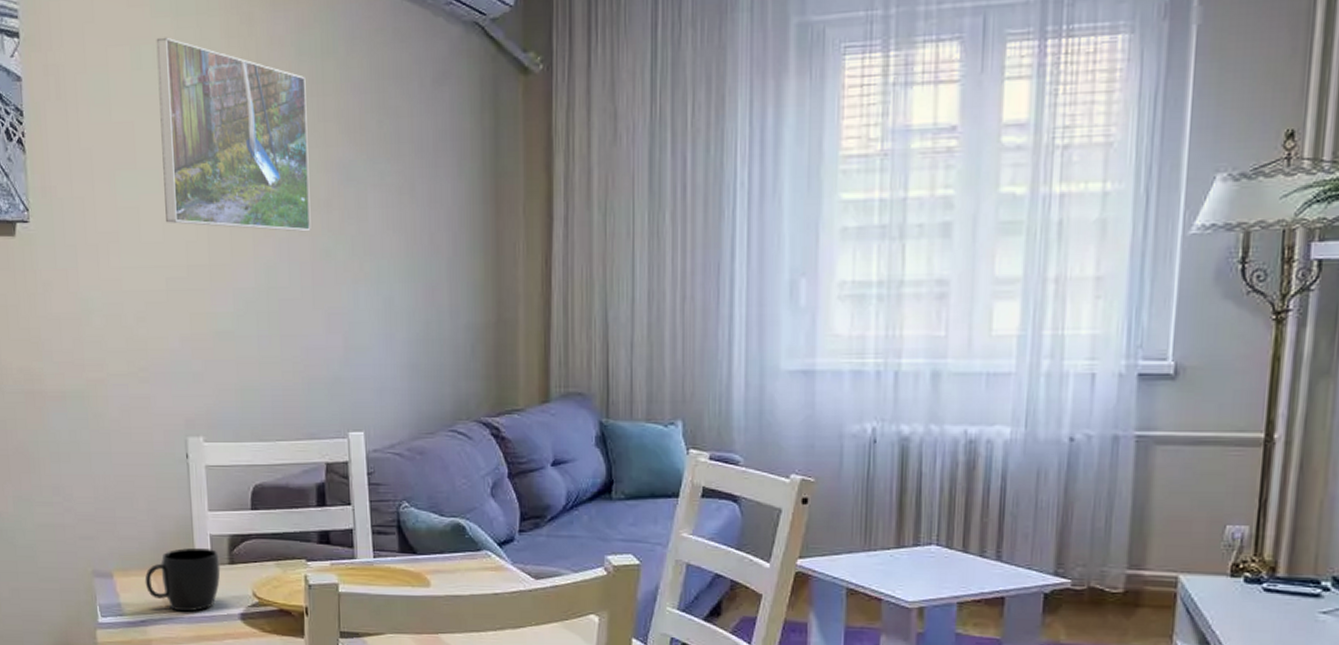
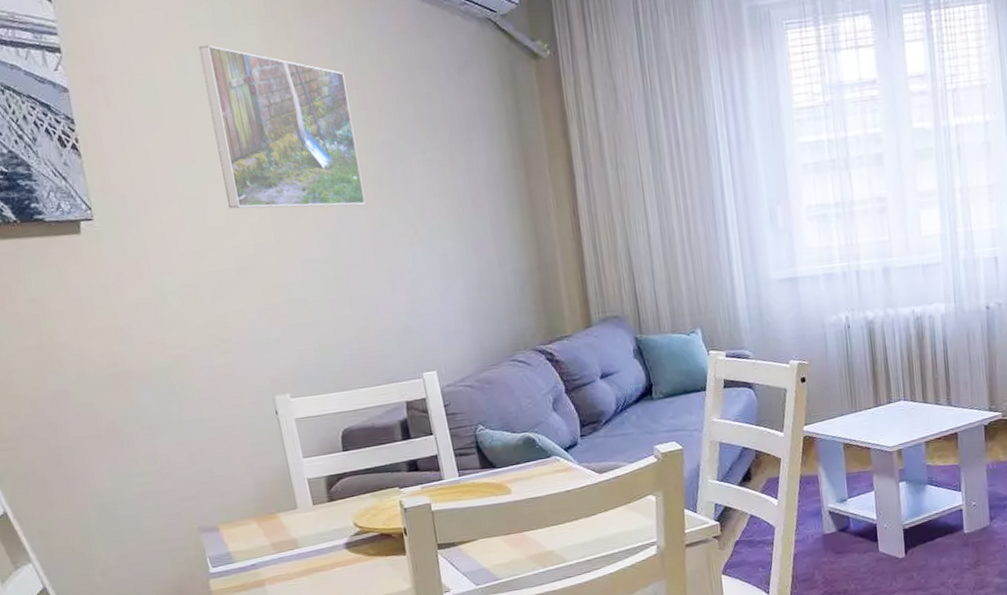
mug: present [144,547,221,612] -> none [250,491,322,551]

